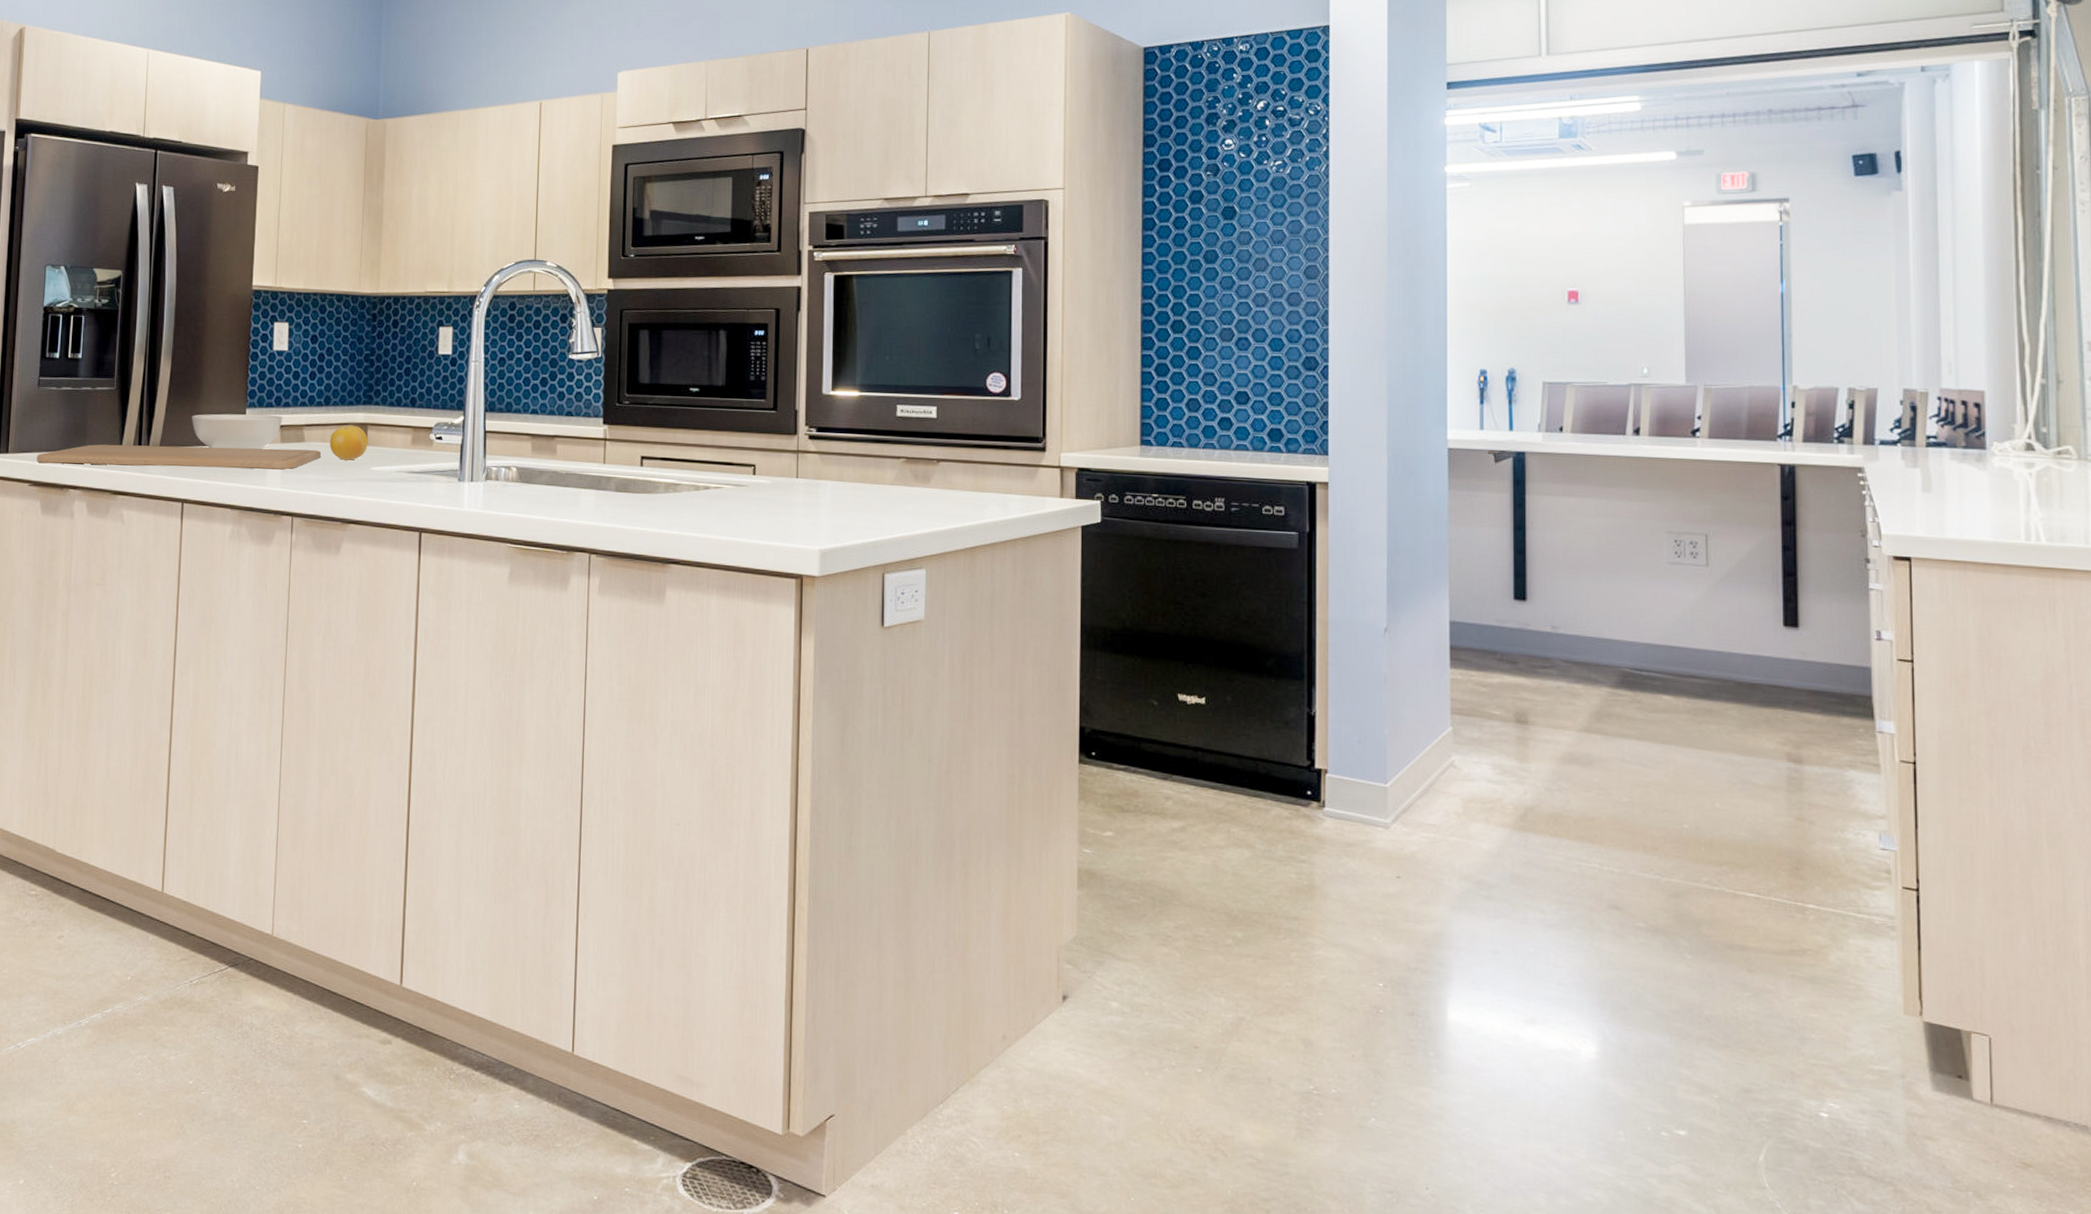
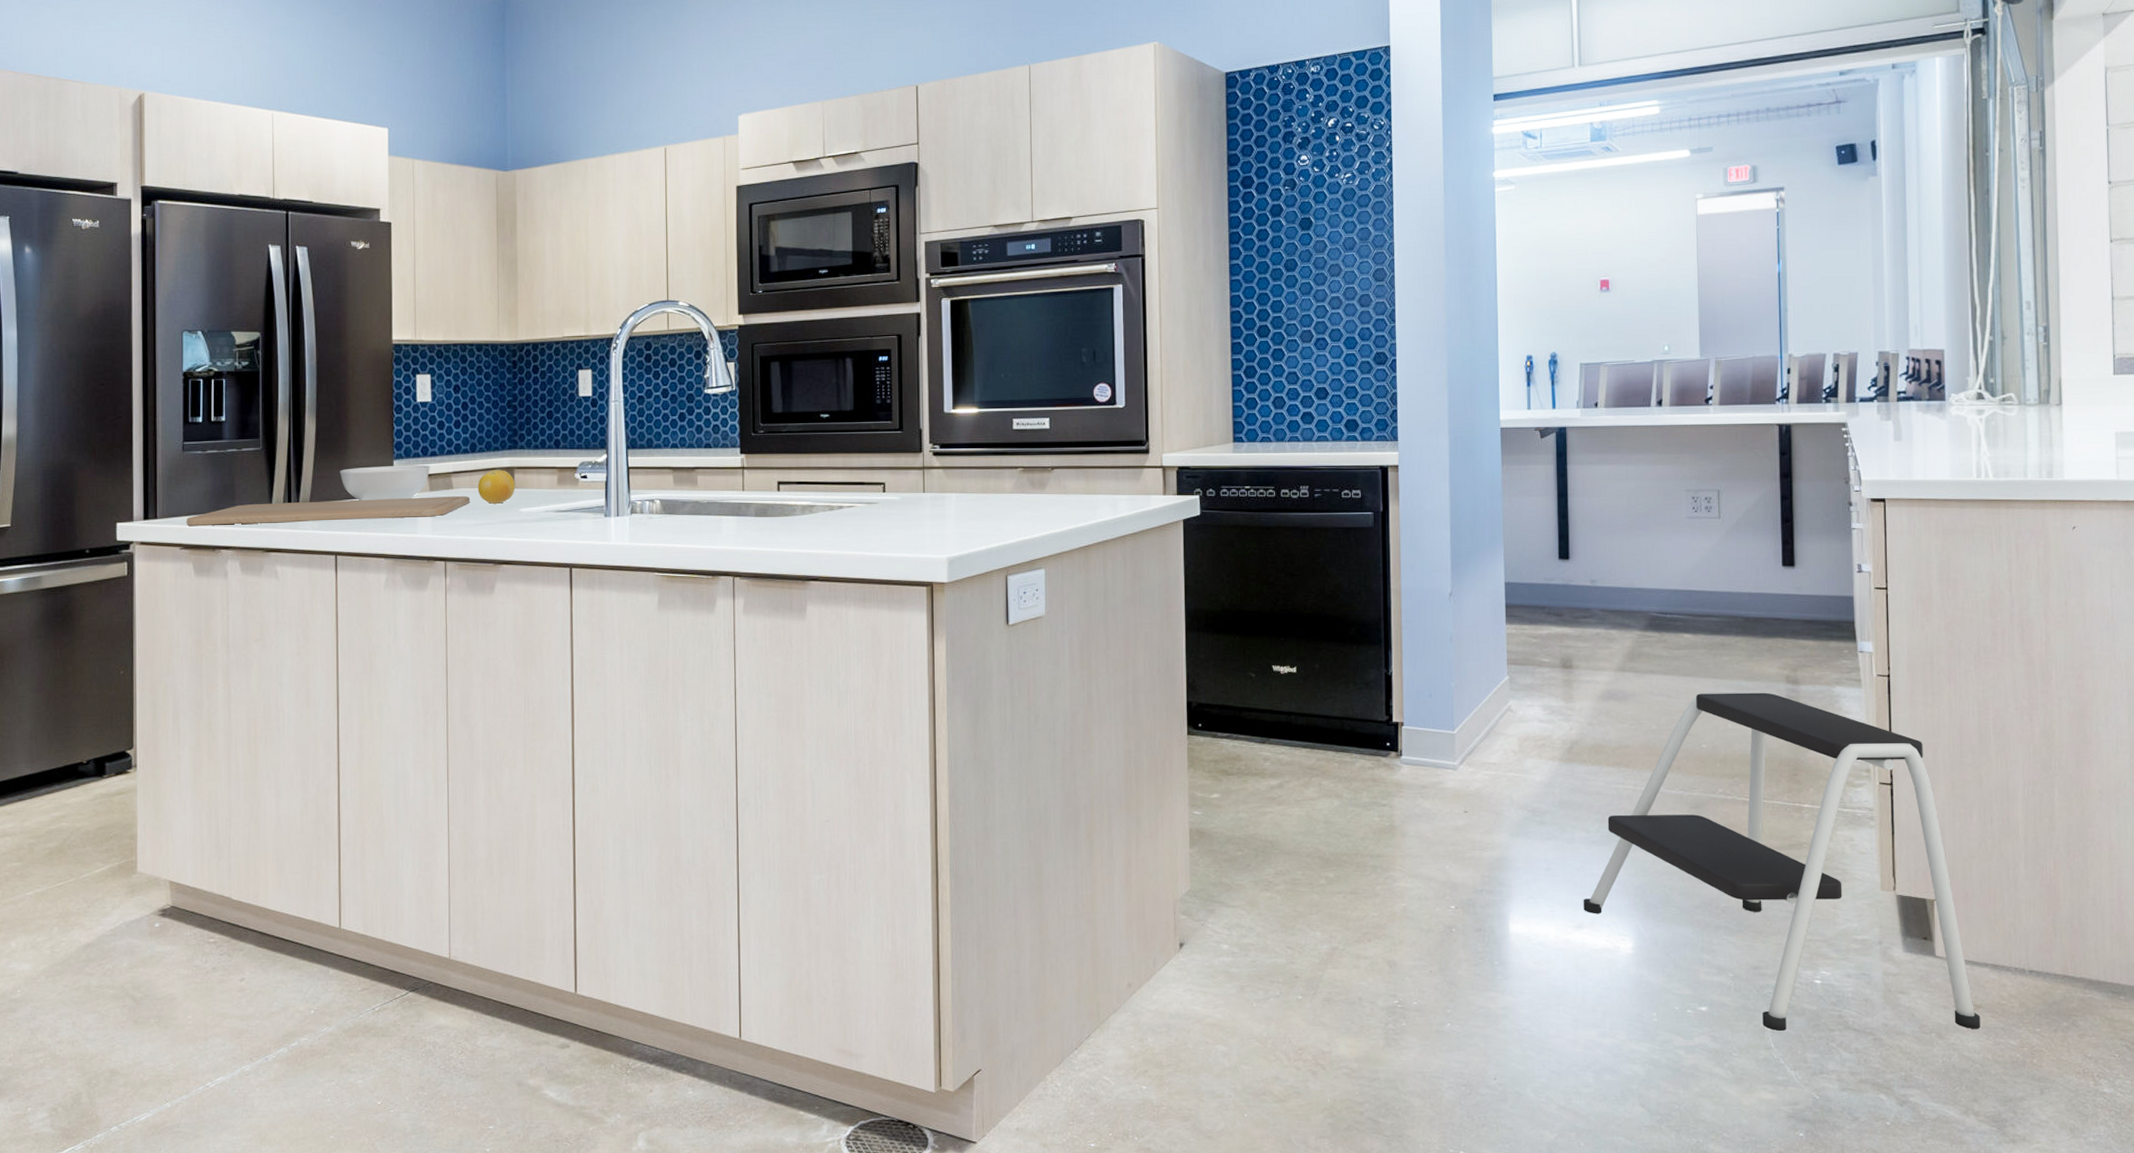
step stool: none [1536,765,2031,1193] -> present [1583,692,1981,1032]

